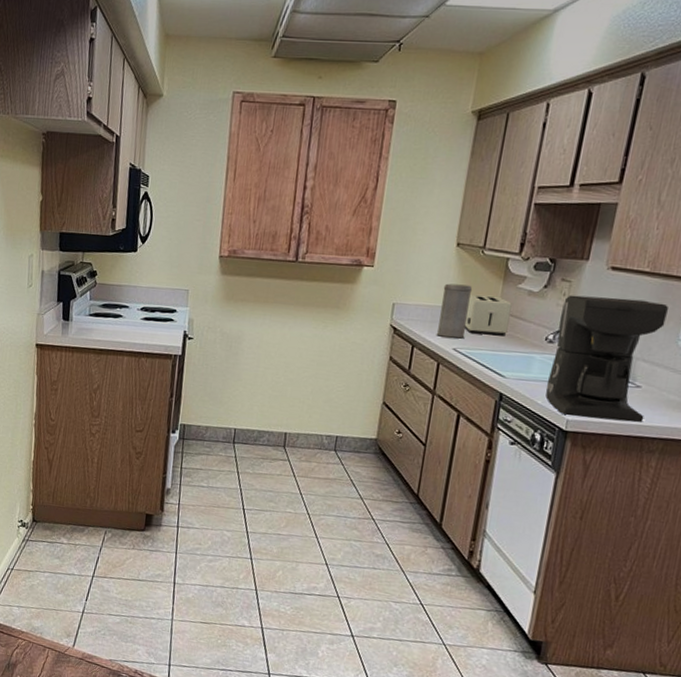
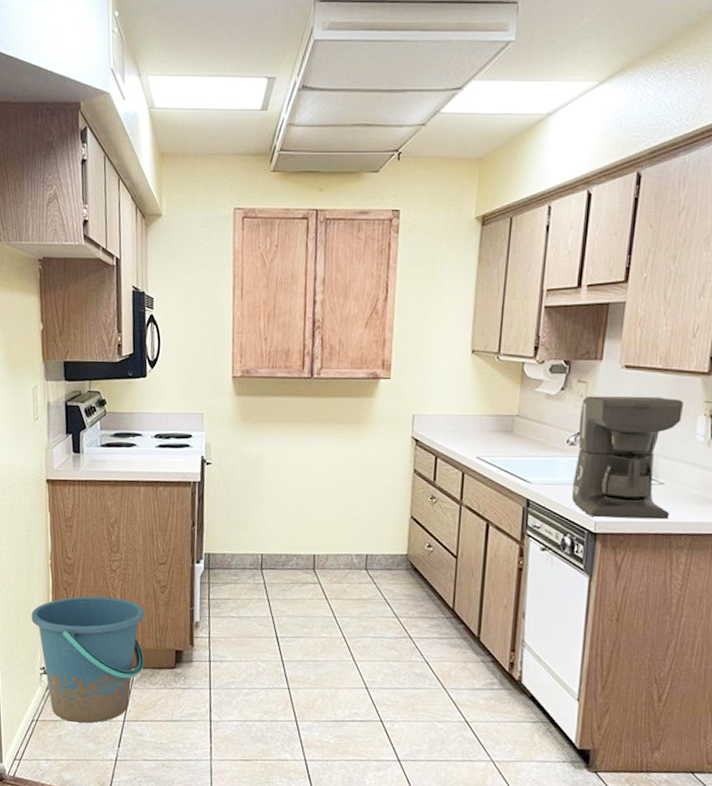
bucket: none [13,456,119,576] -> present [31,596,144,723]
canister: present [436,283,473,339] -> none [458,391,491,447]
toaster: present [464,294,512,336] -> none [485,400,531,441]

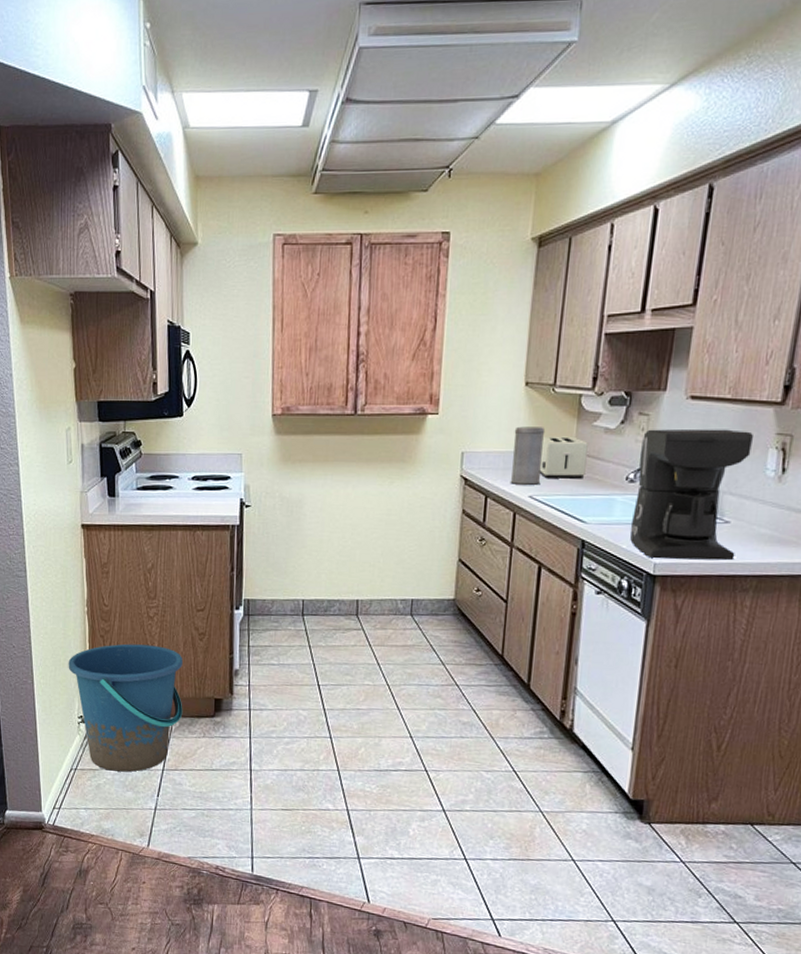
canister: none [458,391,491,447] -> present [510,426,546,485]
toaster: none [485,400,531,441] -> present [539,436,588,479]

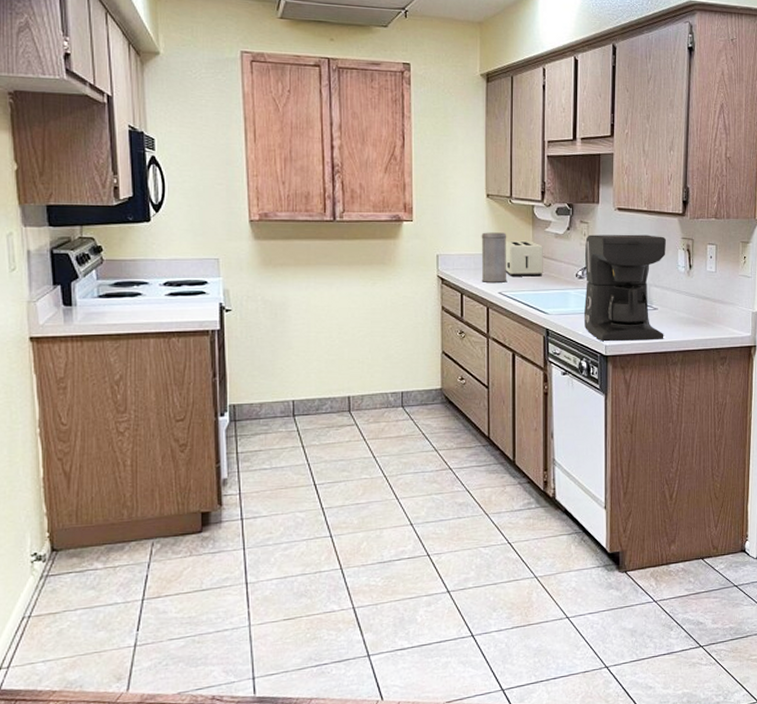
bucket: present [68,643,183,772] -> none [16,463,164,611]

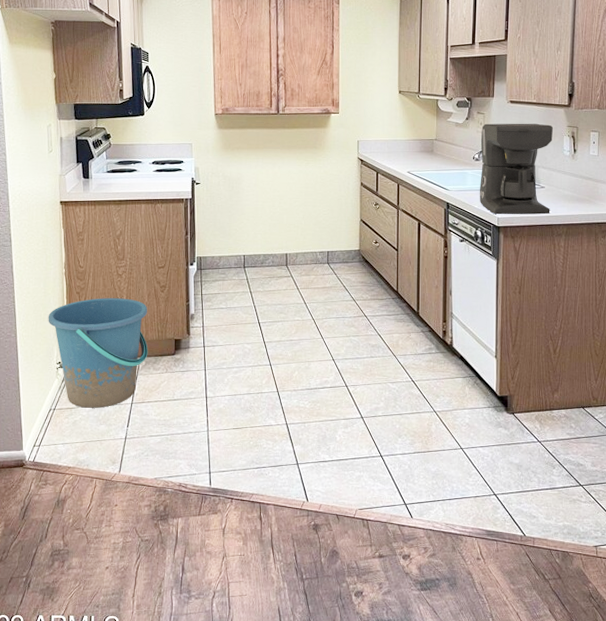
bucket: none [16,463,164,611] -> present [48,298,148,408]
canister: present [481,232,507,283] -> none [393,122,415,164]
toaster: present [505,240,543,277] -> none [413,128,445,159]

